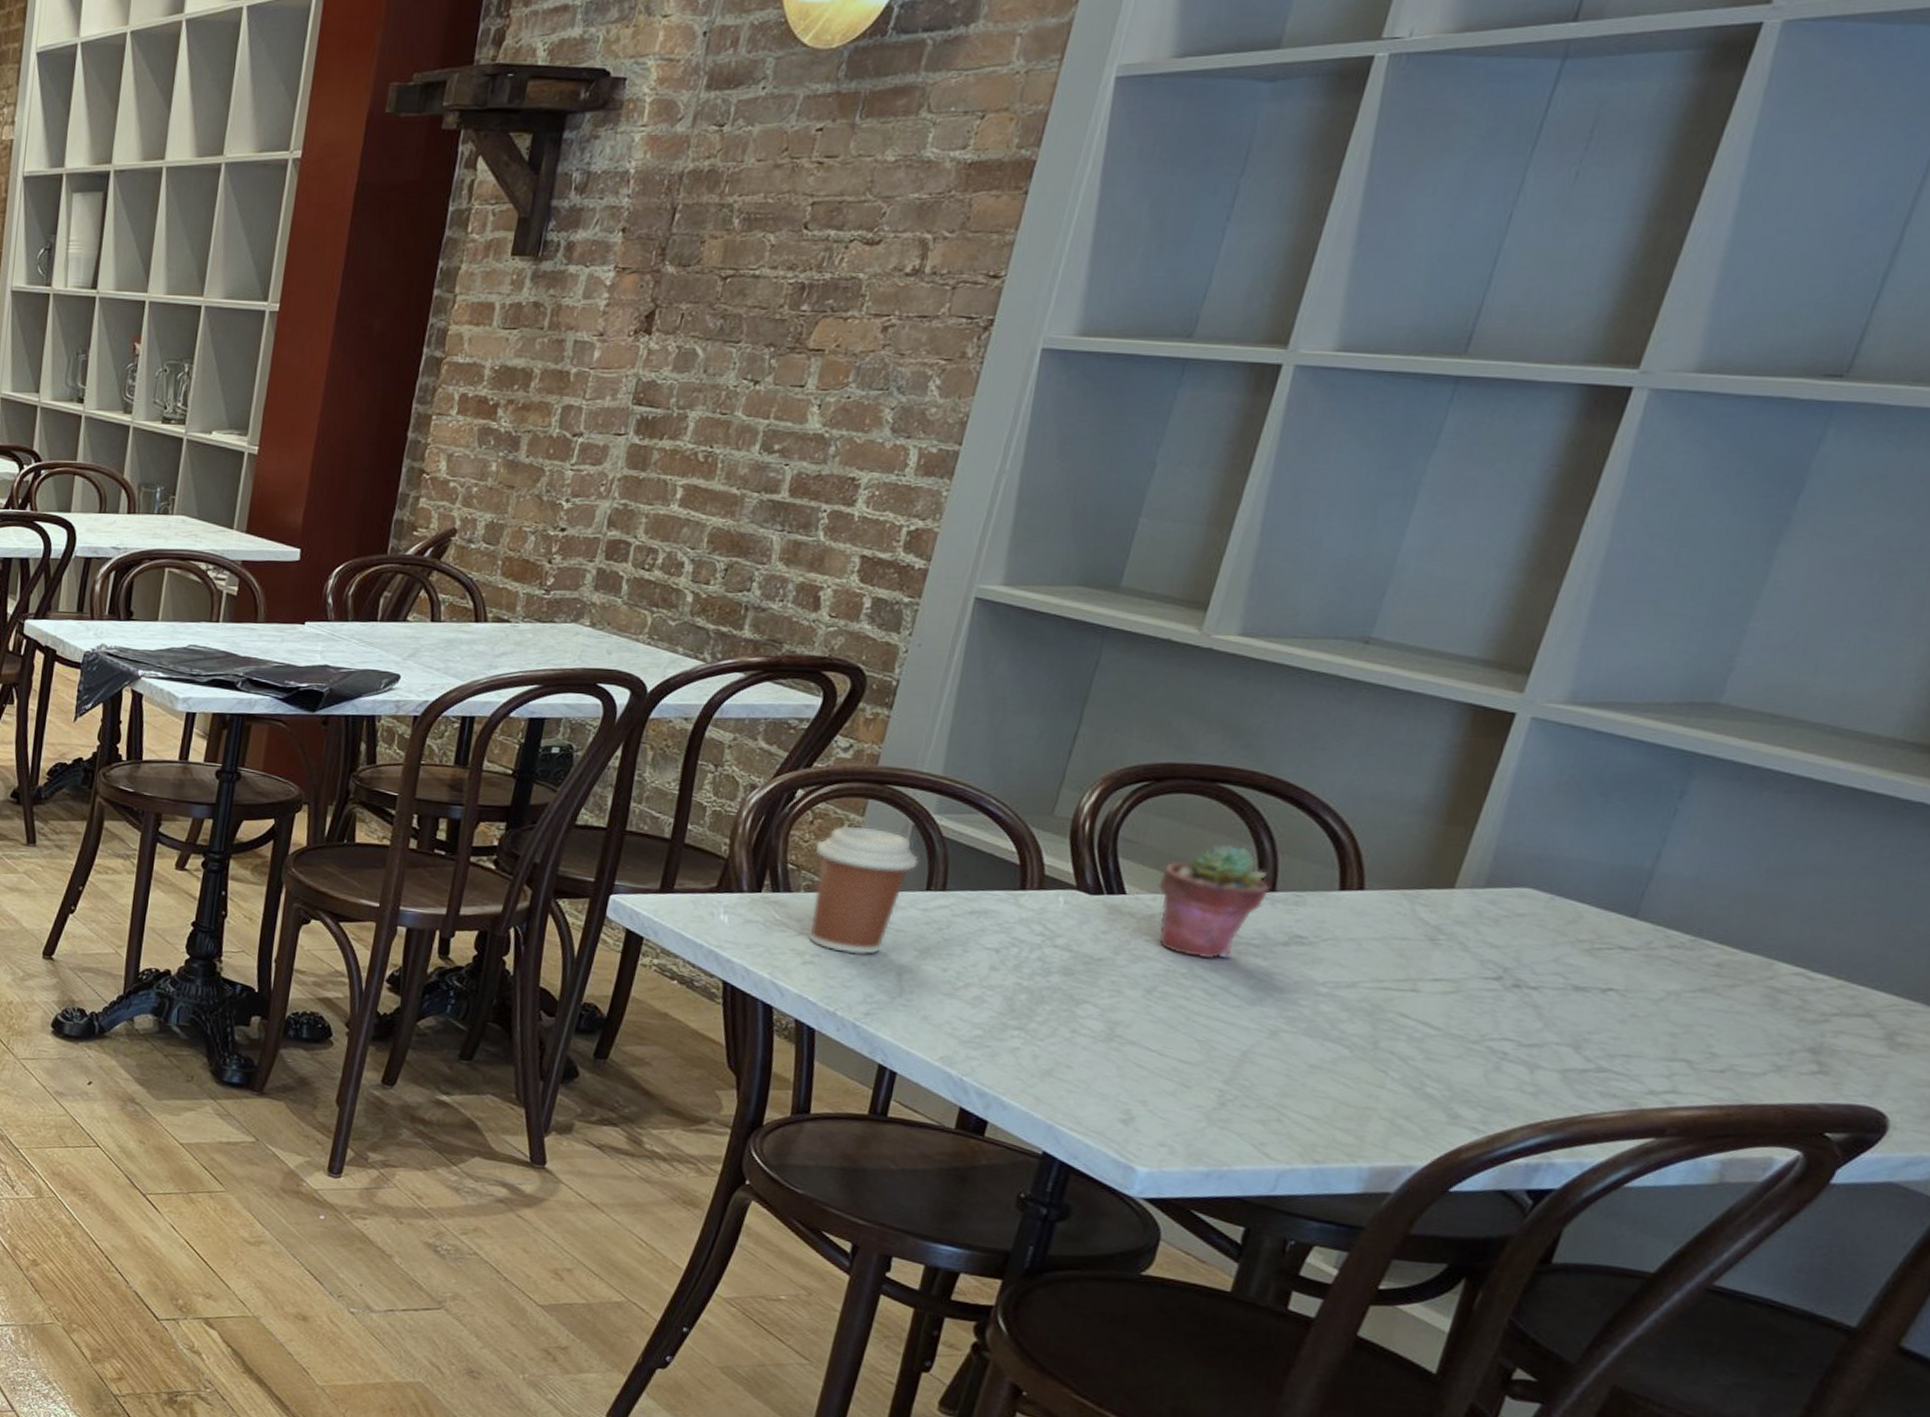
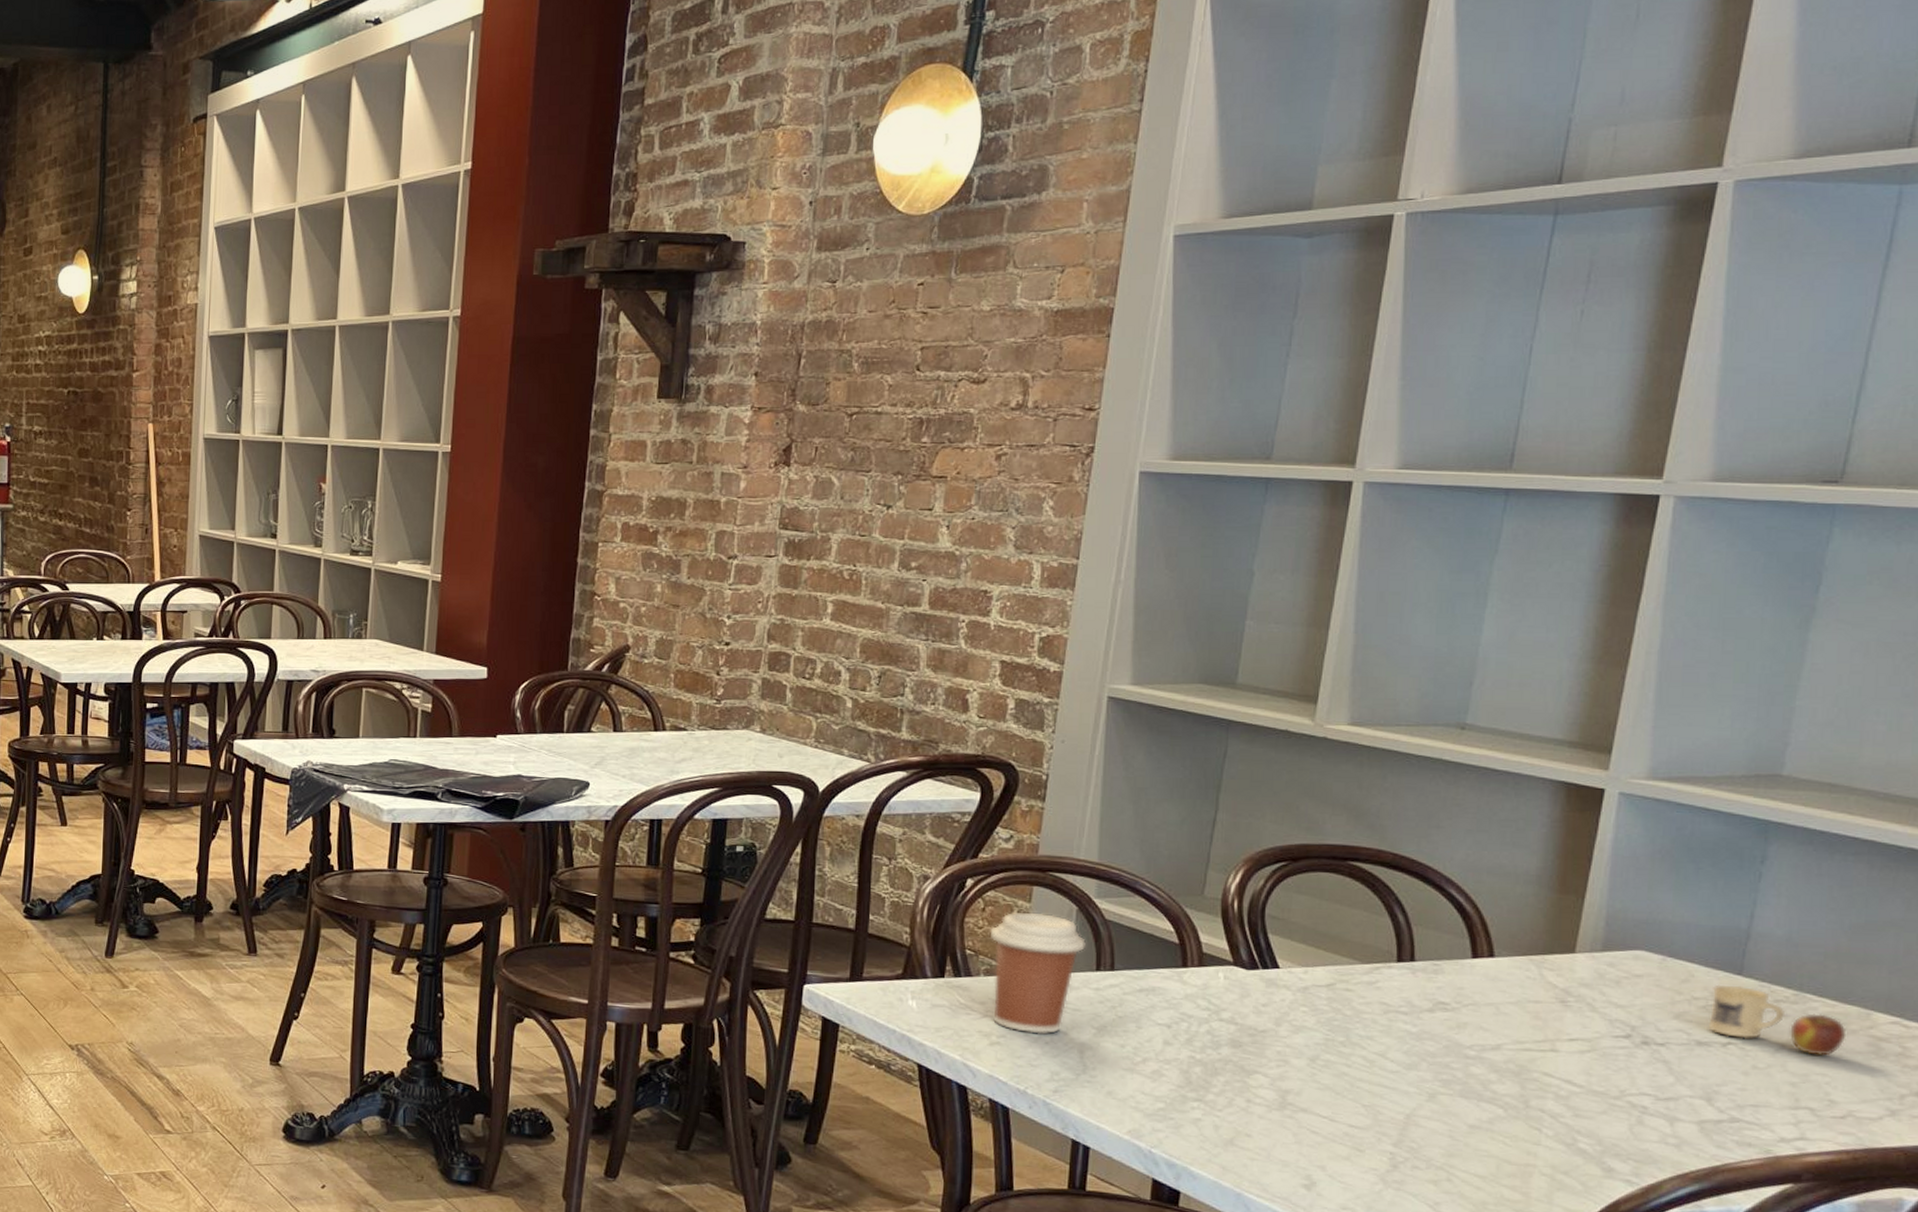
potted succulent: present [1158,843,1271,959] -> none [1308,918,1410,1027]
mug: none [1589,927,1744,1007] -> present [1708,984,1847,1056]

